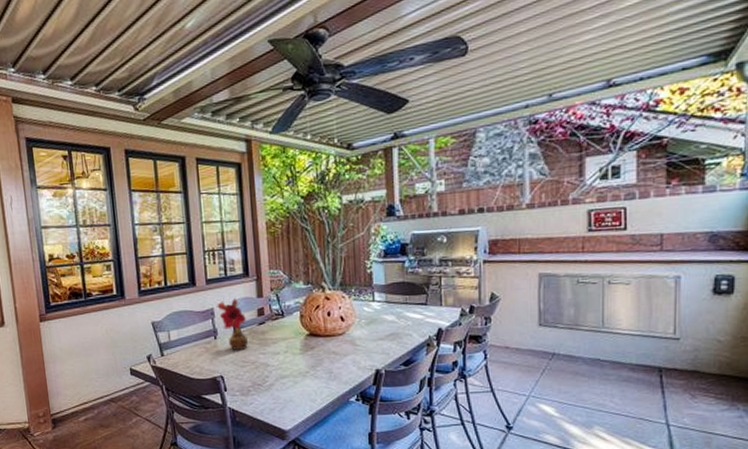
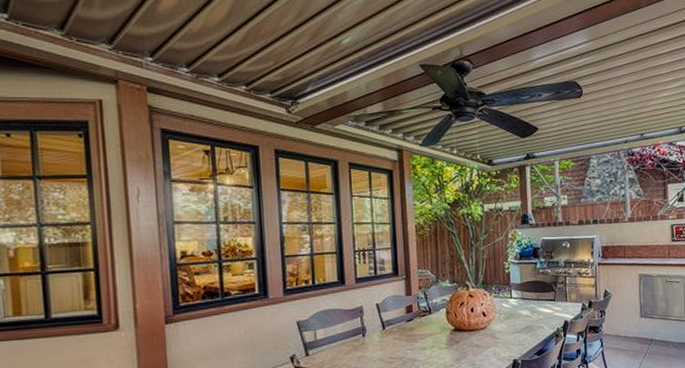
flower: present [217,297,248,350] -> none [366,295,396,347]

